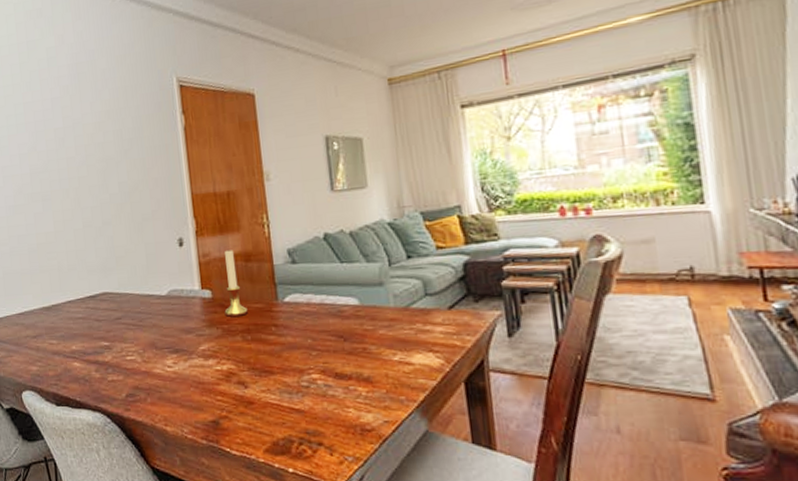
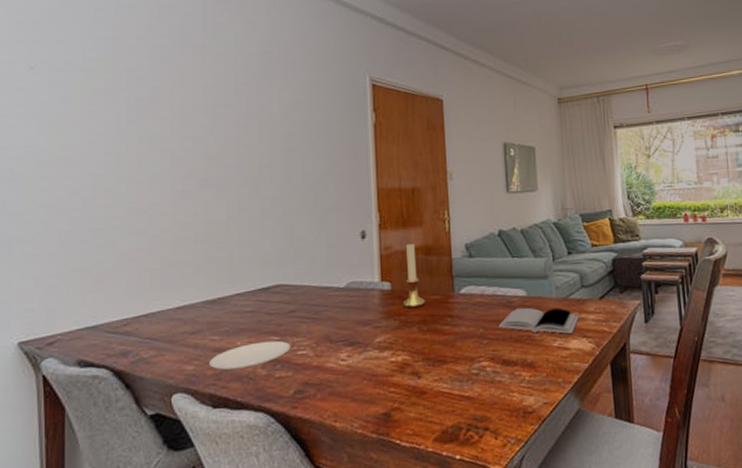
plate: none [49,346,120,372] -> present [208,340,291,370]
book: none [328,317,423,348] -> present [498,307,579,335]

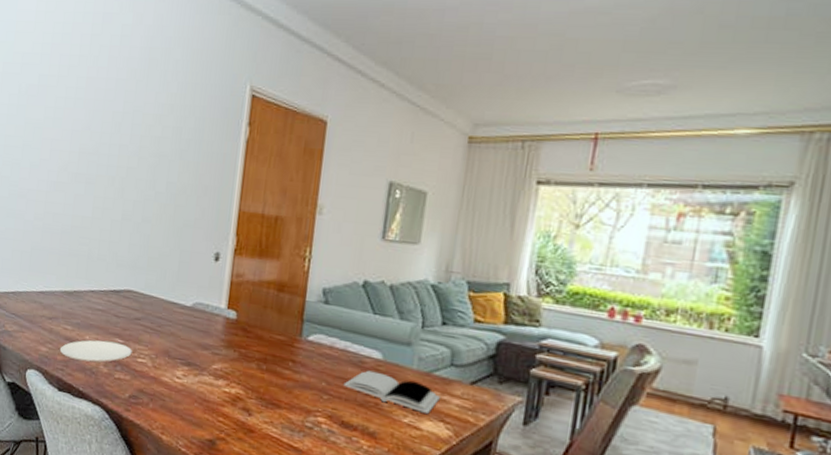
candle holder: present [402,242,425,309] -> none [245,274,269,345]

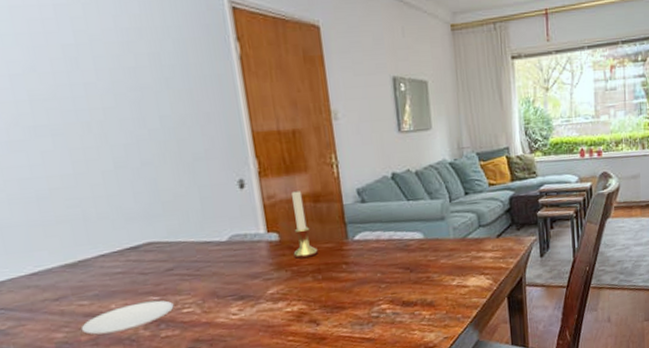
candle holder: none [245,274,269,345] -> present [292,190,318,259]
book: present [343,370,440,415] -> none [396,248,477,275]

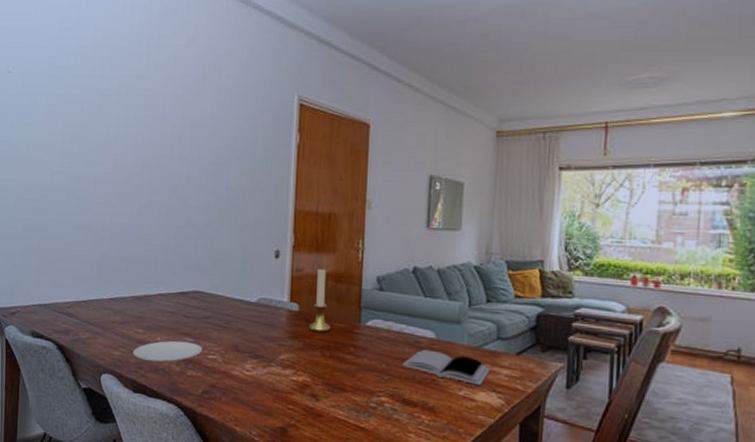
book: none [396,248,477,275] -> present [402,349,490,387]

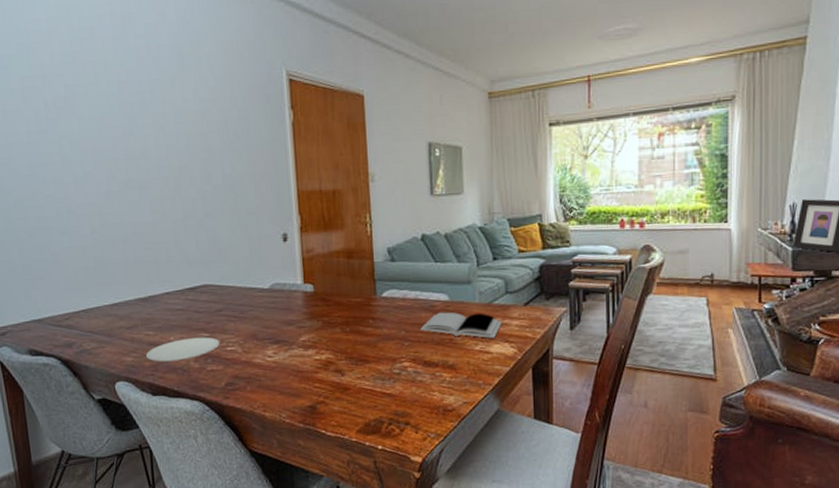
candle holder: present [308,267,331,333] -> none [325,245,348,310]

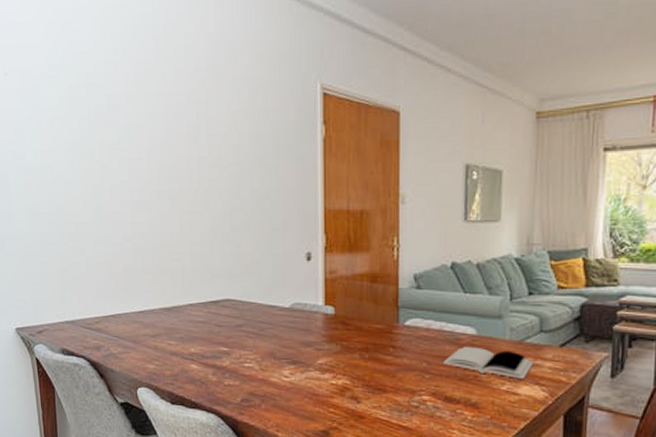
plate: present [145,337,220,362] -> none [167,350,238,373]

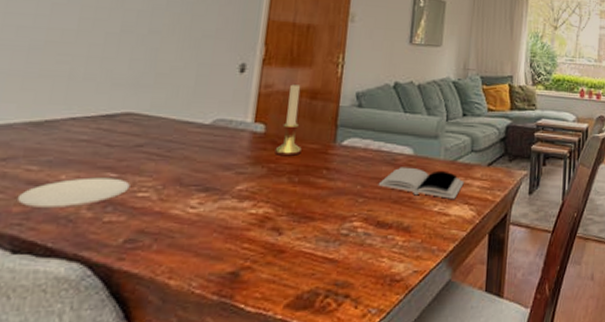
plate: none [167,350,238,373] -> present [17,177,130,207]
candle holder: none [345,268,368,335] -> present [274,83,302,156]

